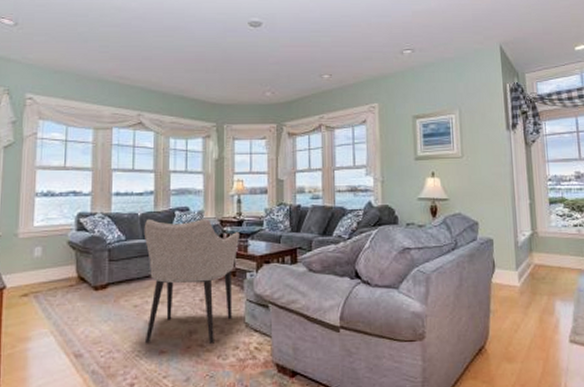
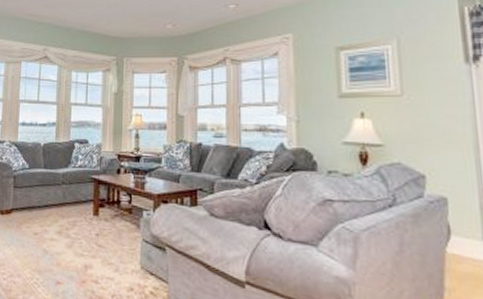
armchair: present [143,218,239,344] -> none [42,149,137,281]

